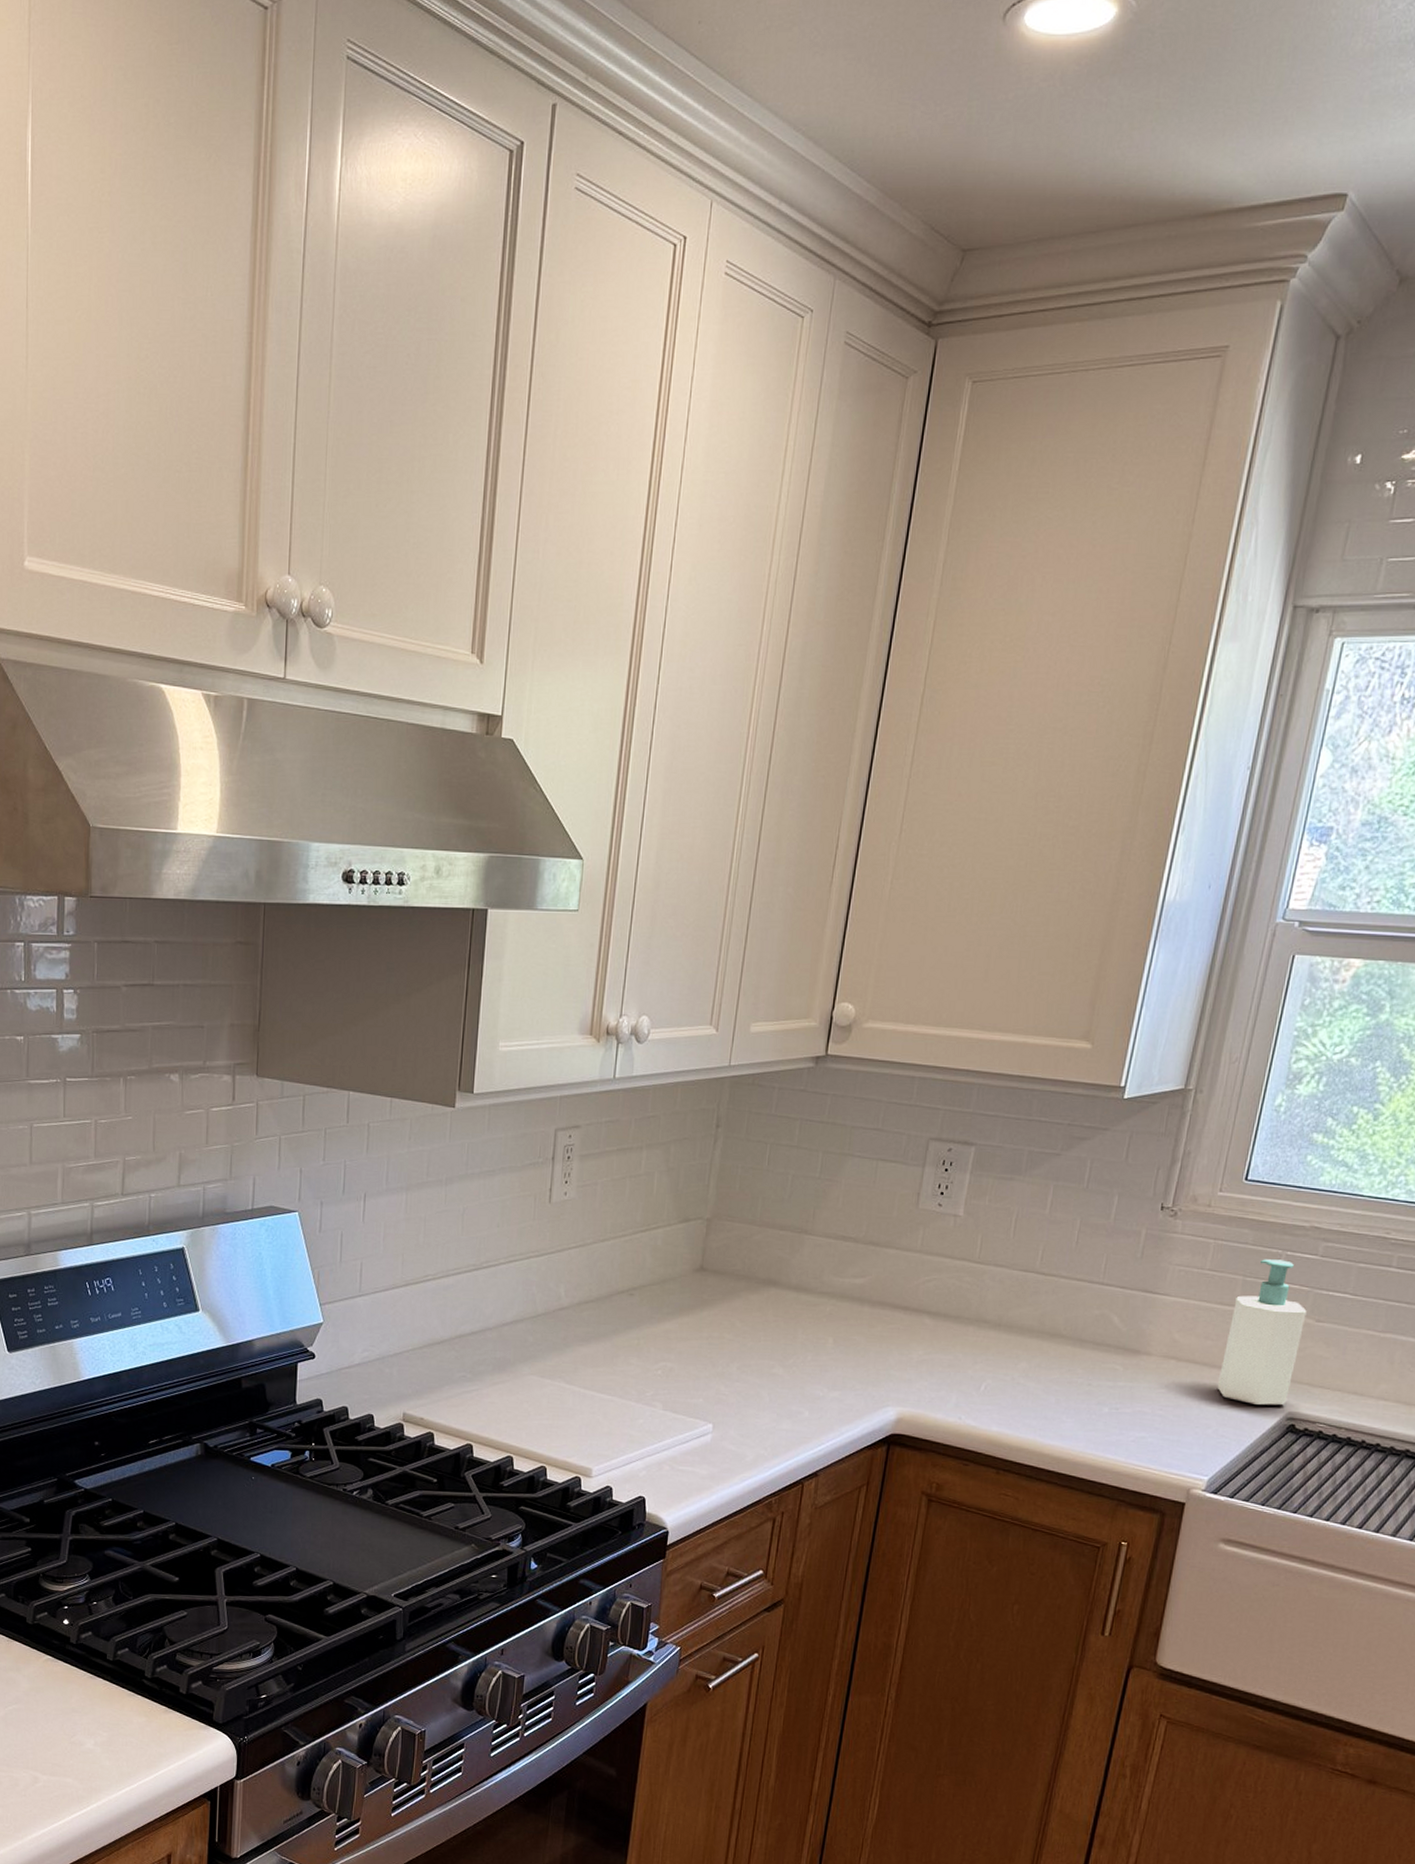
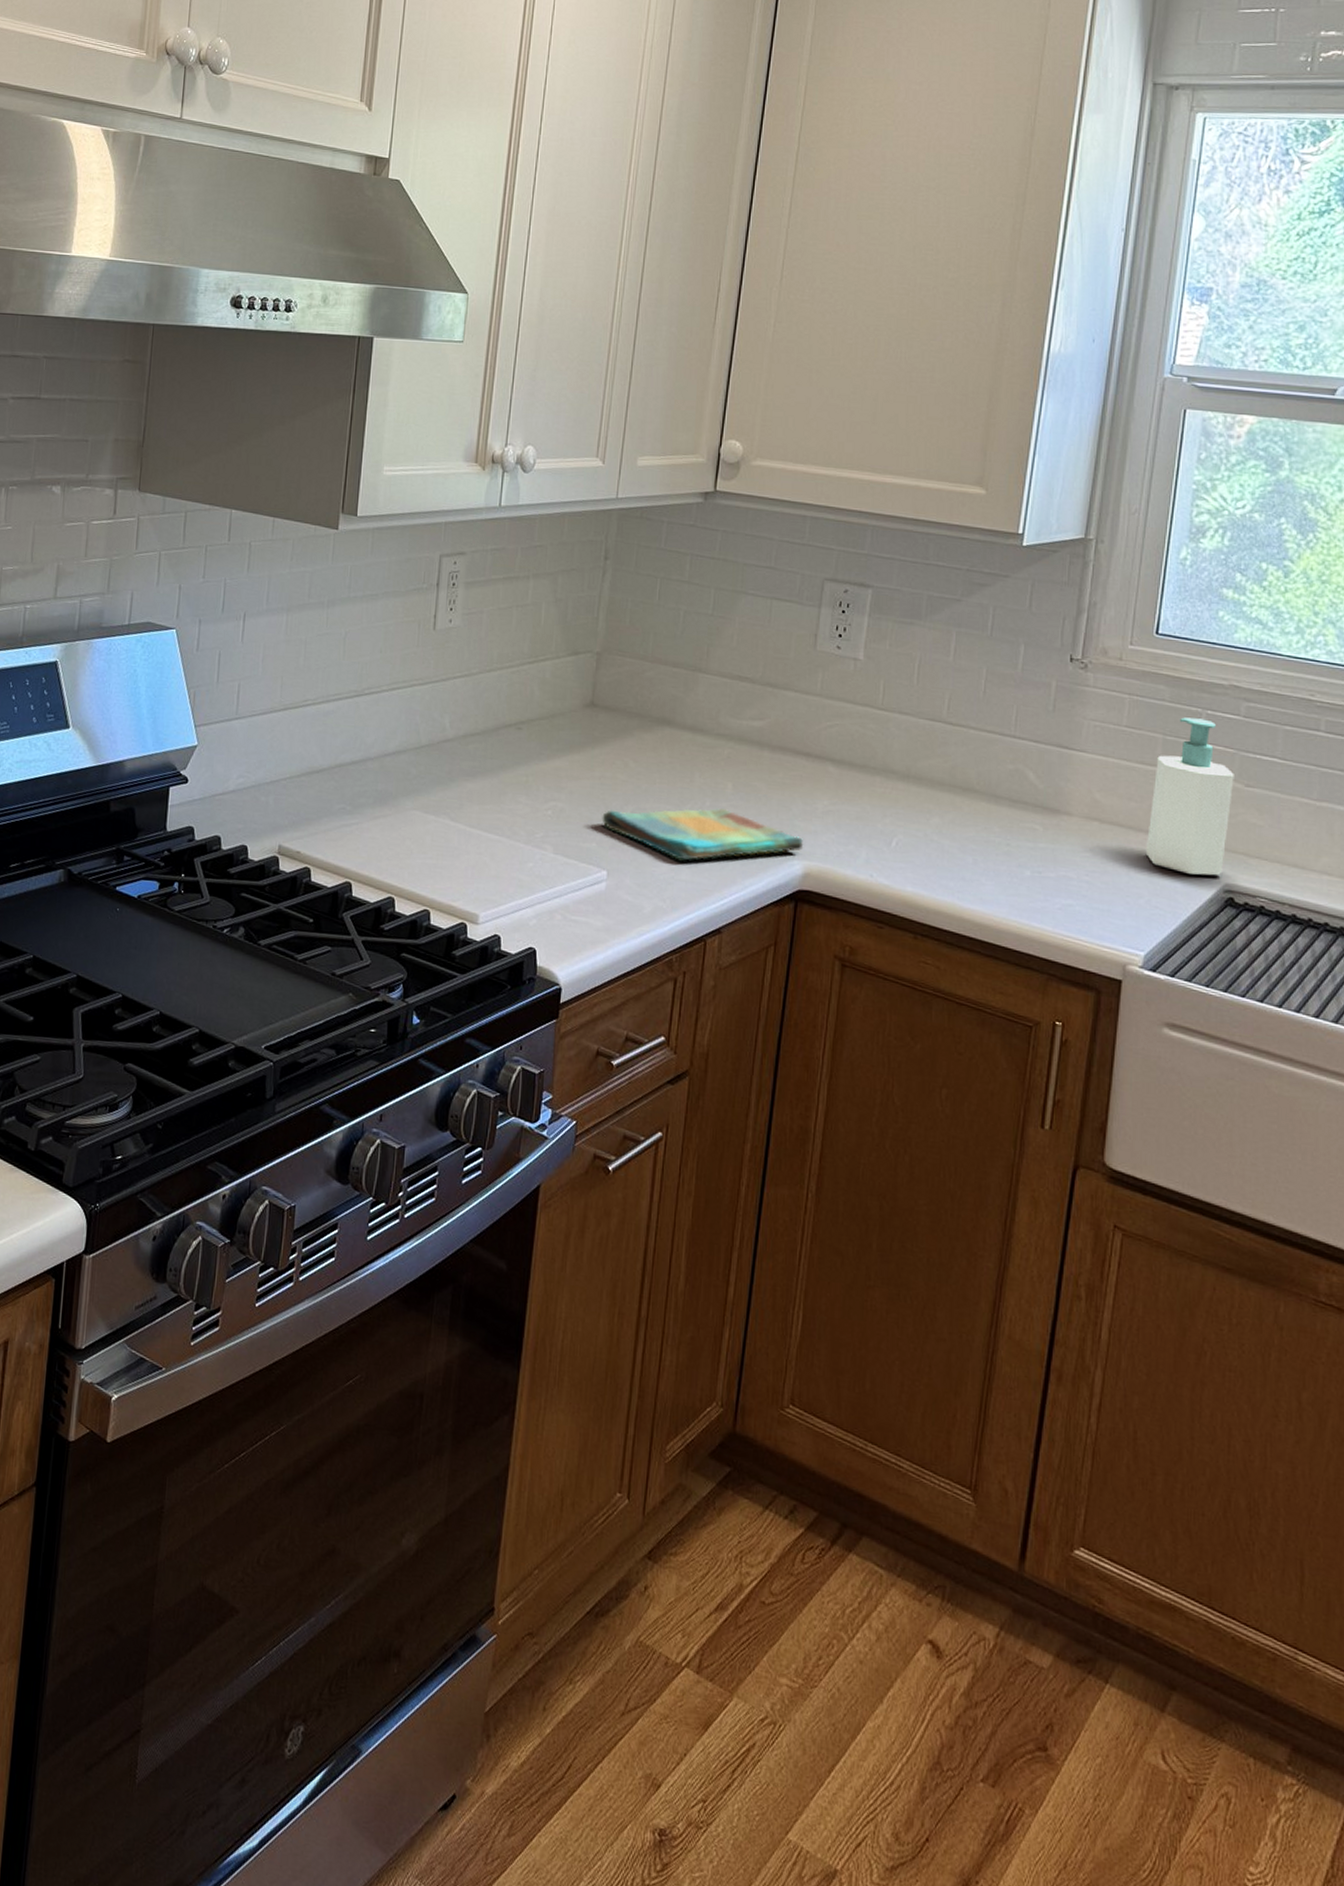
dish towel: none [709,1362,898,1412] -> present [602,808,803,861]

